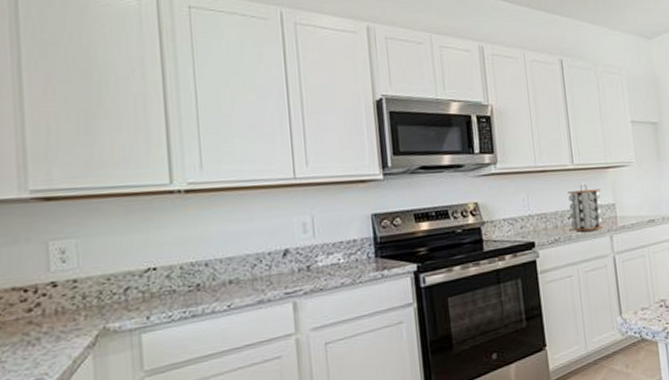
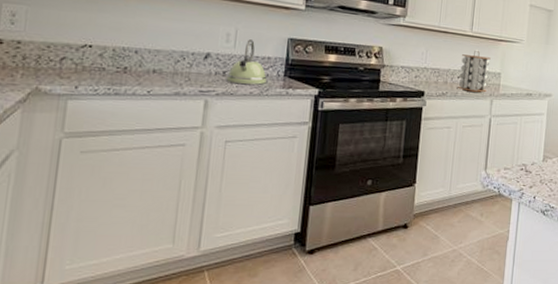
kettle: none [310,224,359,278] -> present [225,39,268,85]

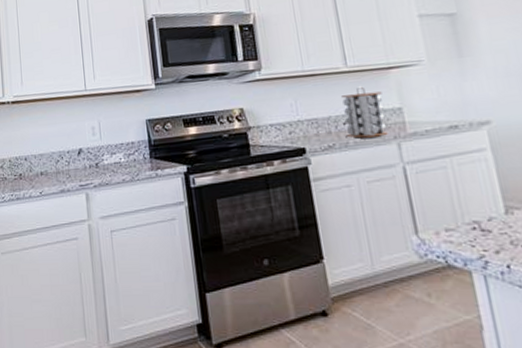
kettle: present [225,39,268,85] -> none [98,128,136,174]

